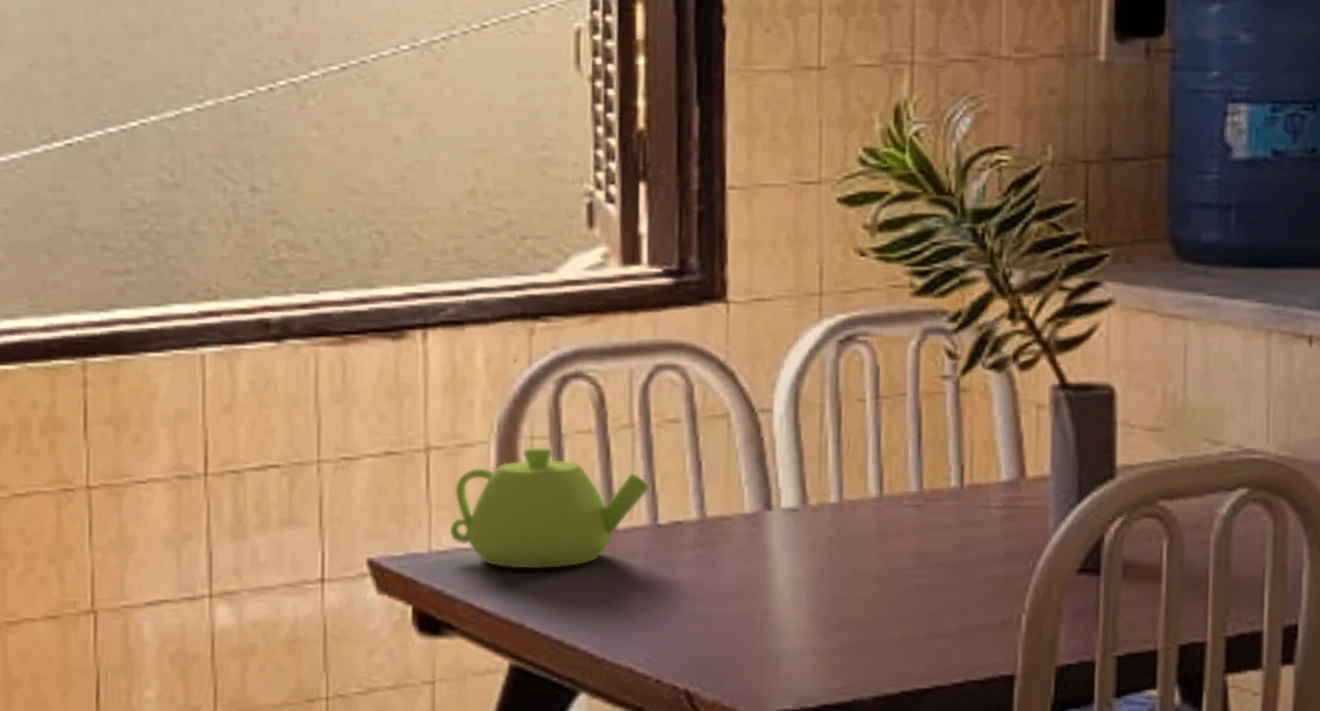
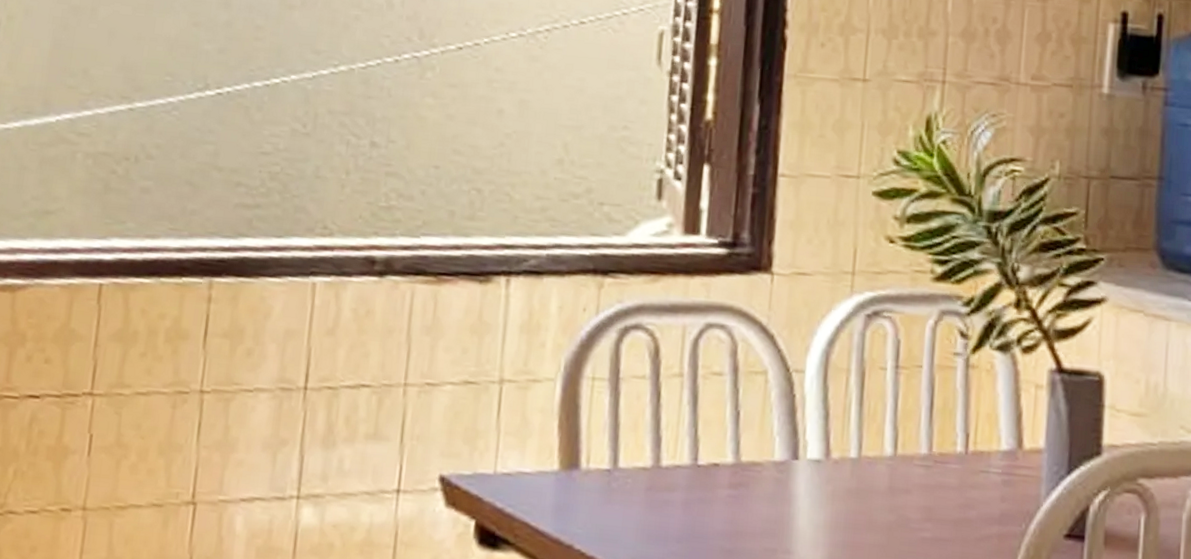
teapot: present [449,447,650,569] -> none [513,387,693,497]

